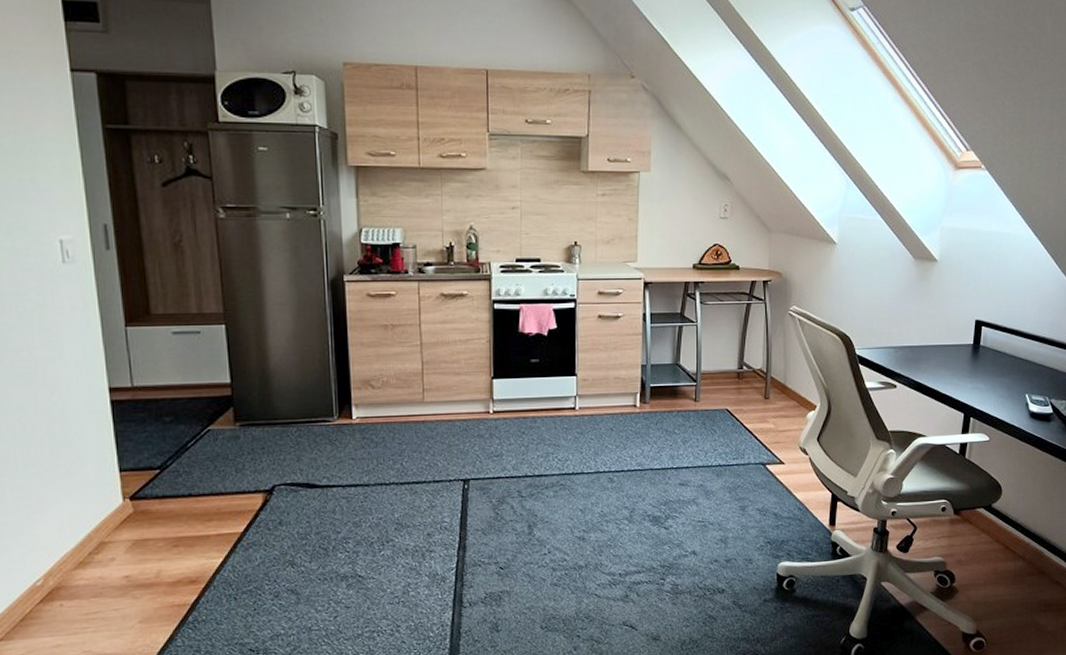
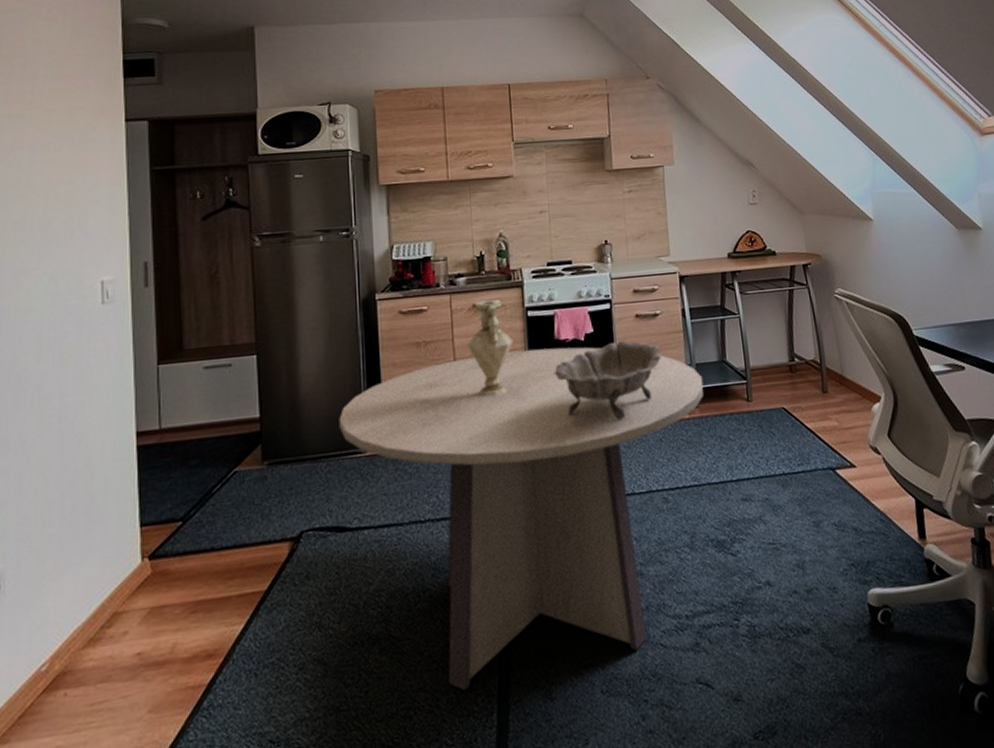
dining table: none [308,340,656,620] -> present [339,347,704,690]
vase: none [433,291,479,381] -> present [466,300,514,398]
decorative bowl: none [516,338,620,410] -> present [554,340,662,421]

